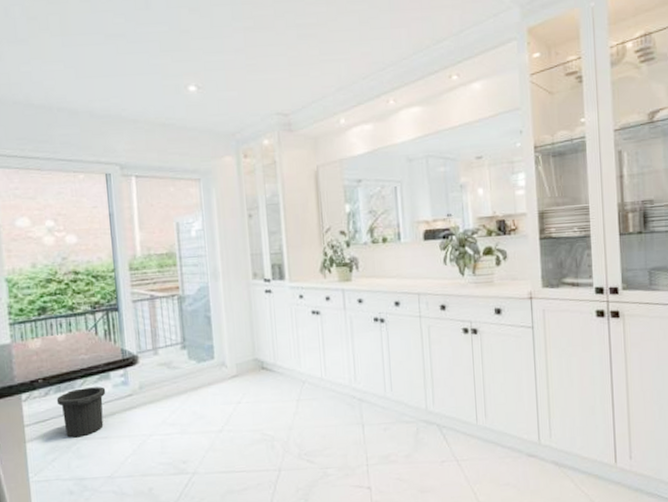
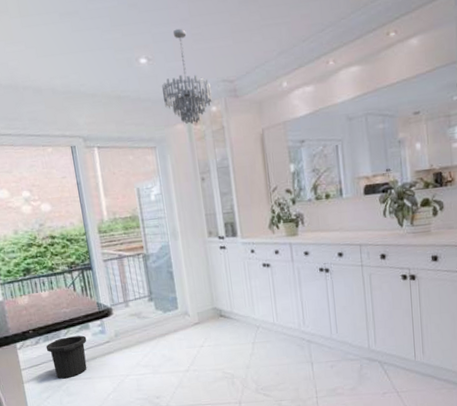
chandelier: none [210,58,265,157] -> present [161,28,213,125]

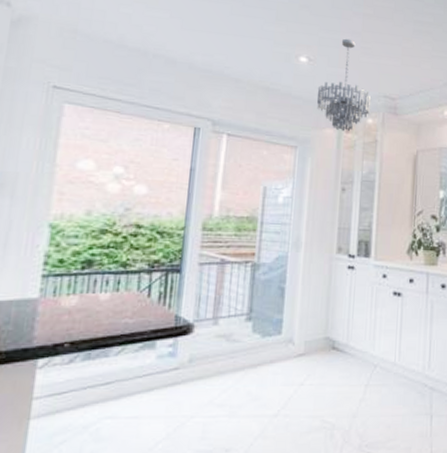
trash can: present [45,335,87,379] -> none [82,357,148,416]

